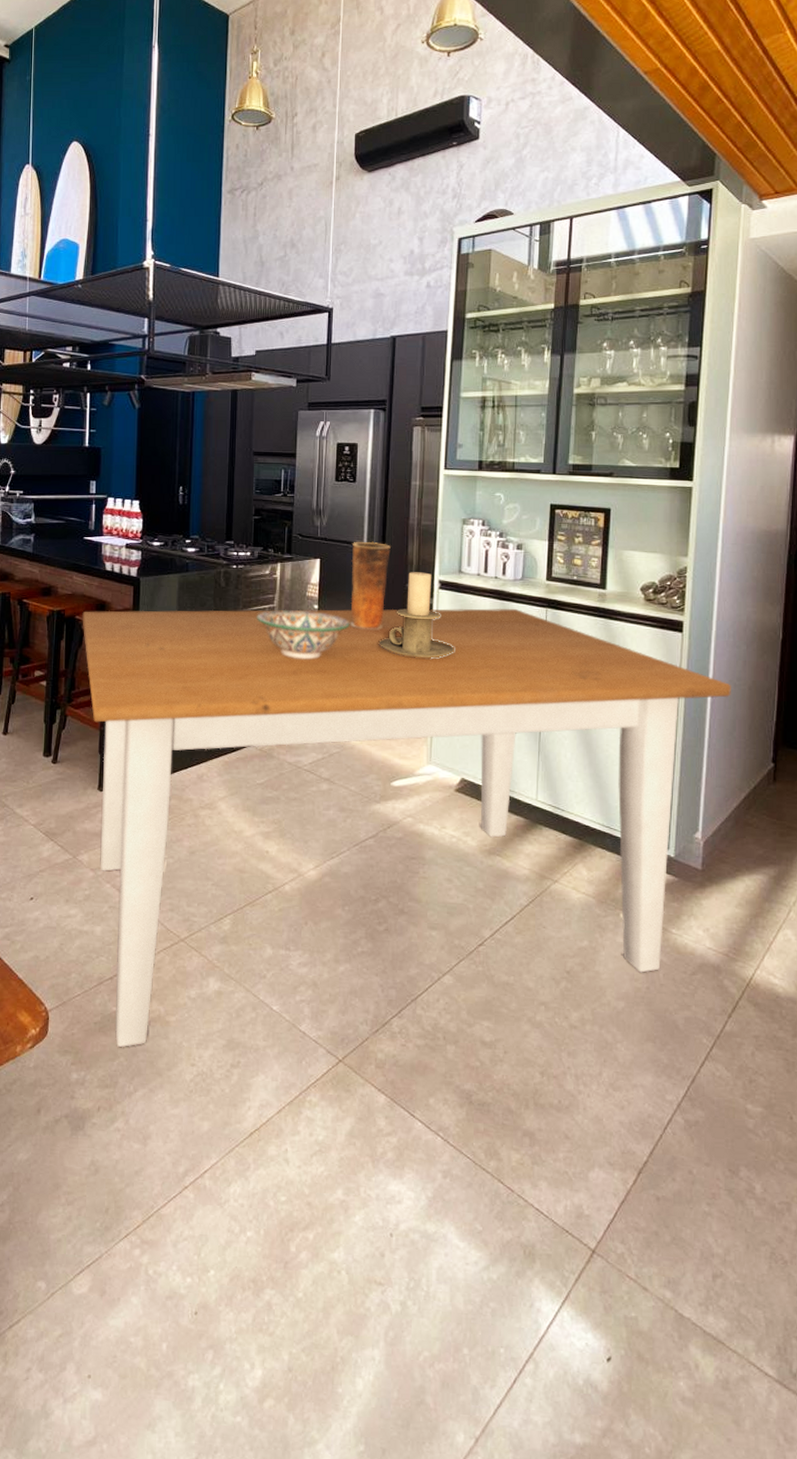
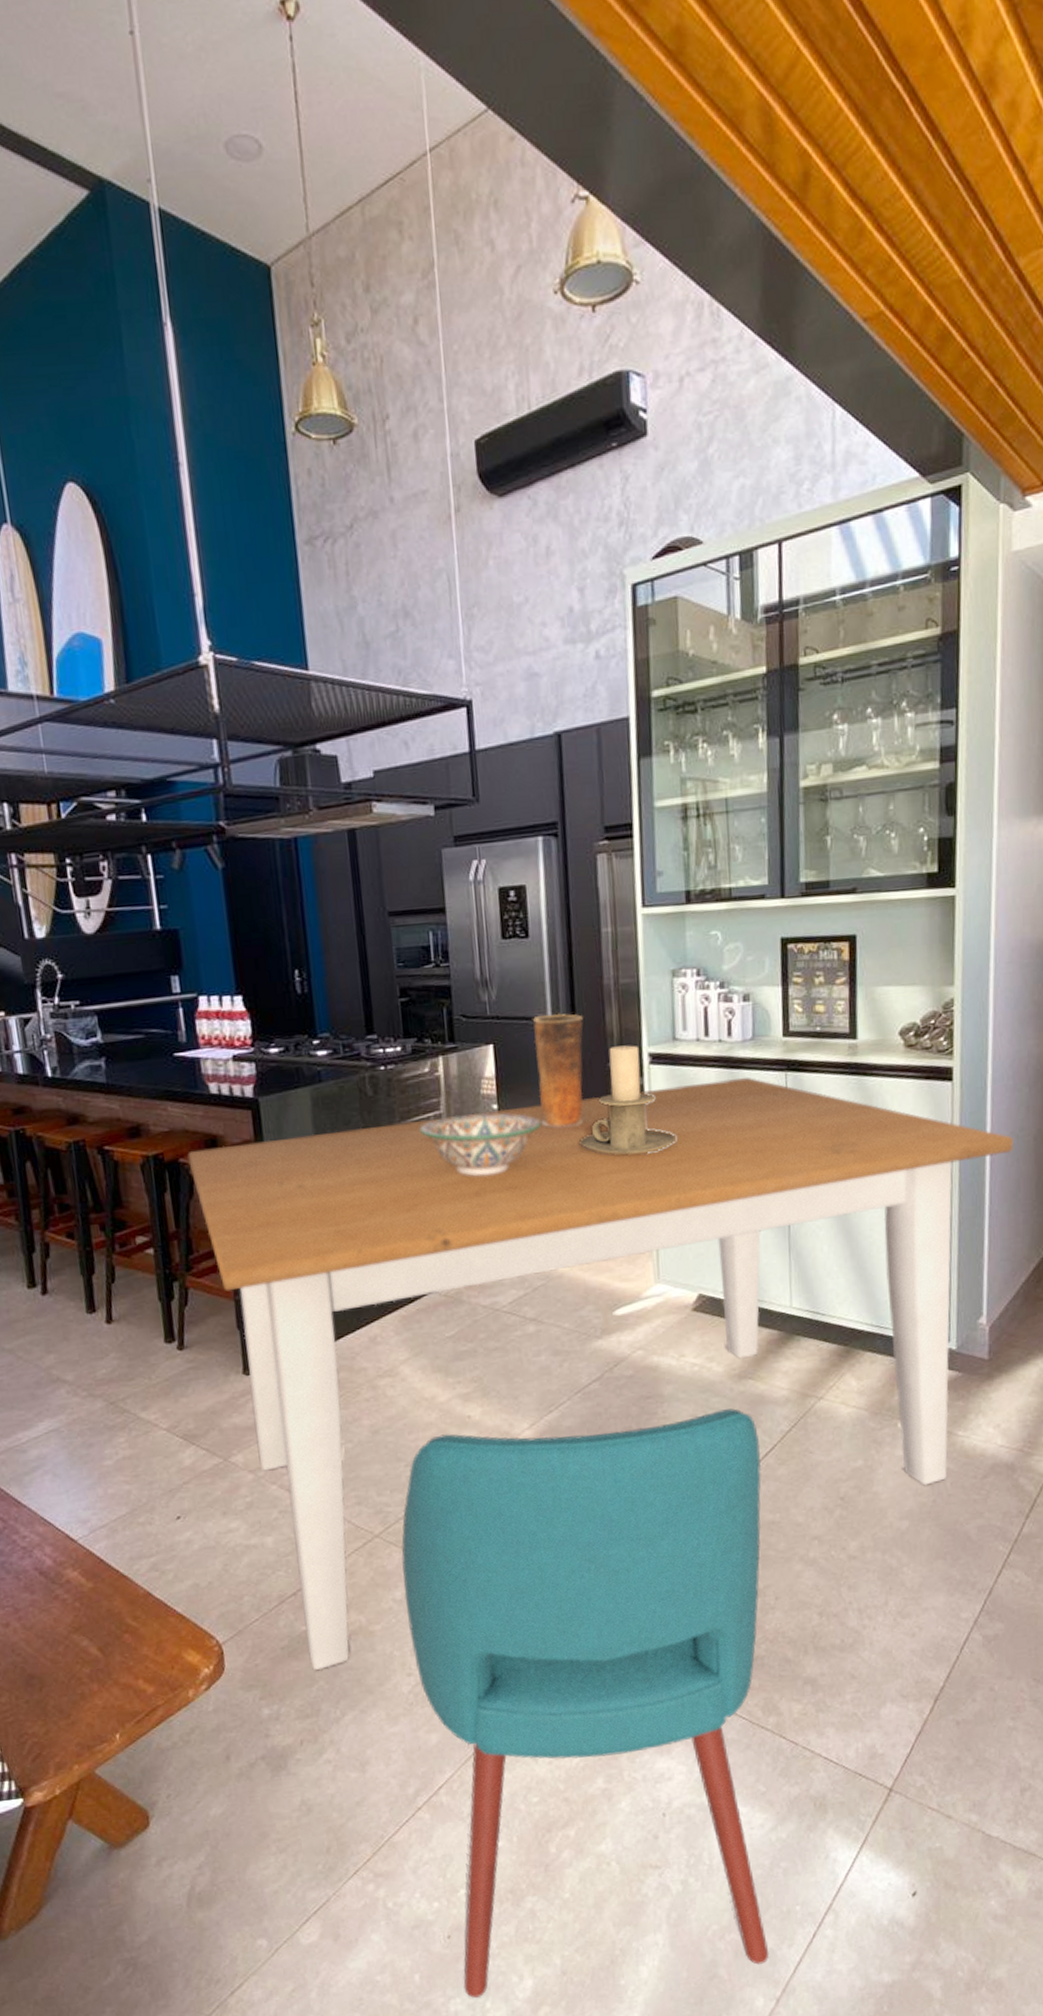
chair: none [197,863,502,1400] -> present [401,1408,770,1998]

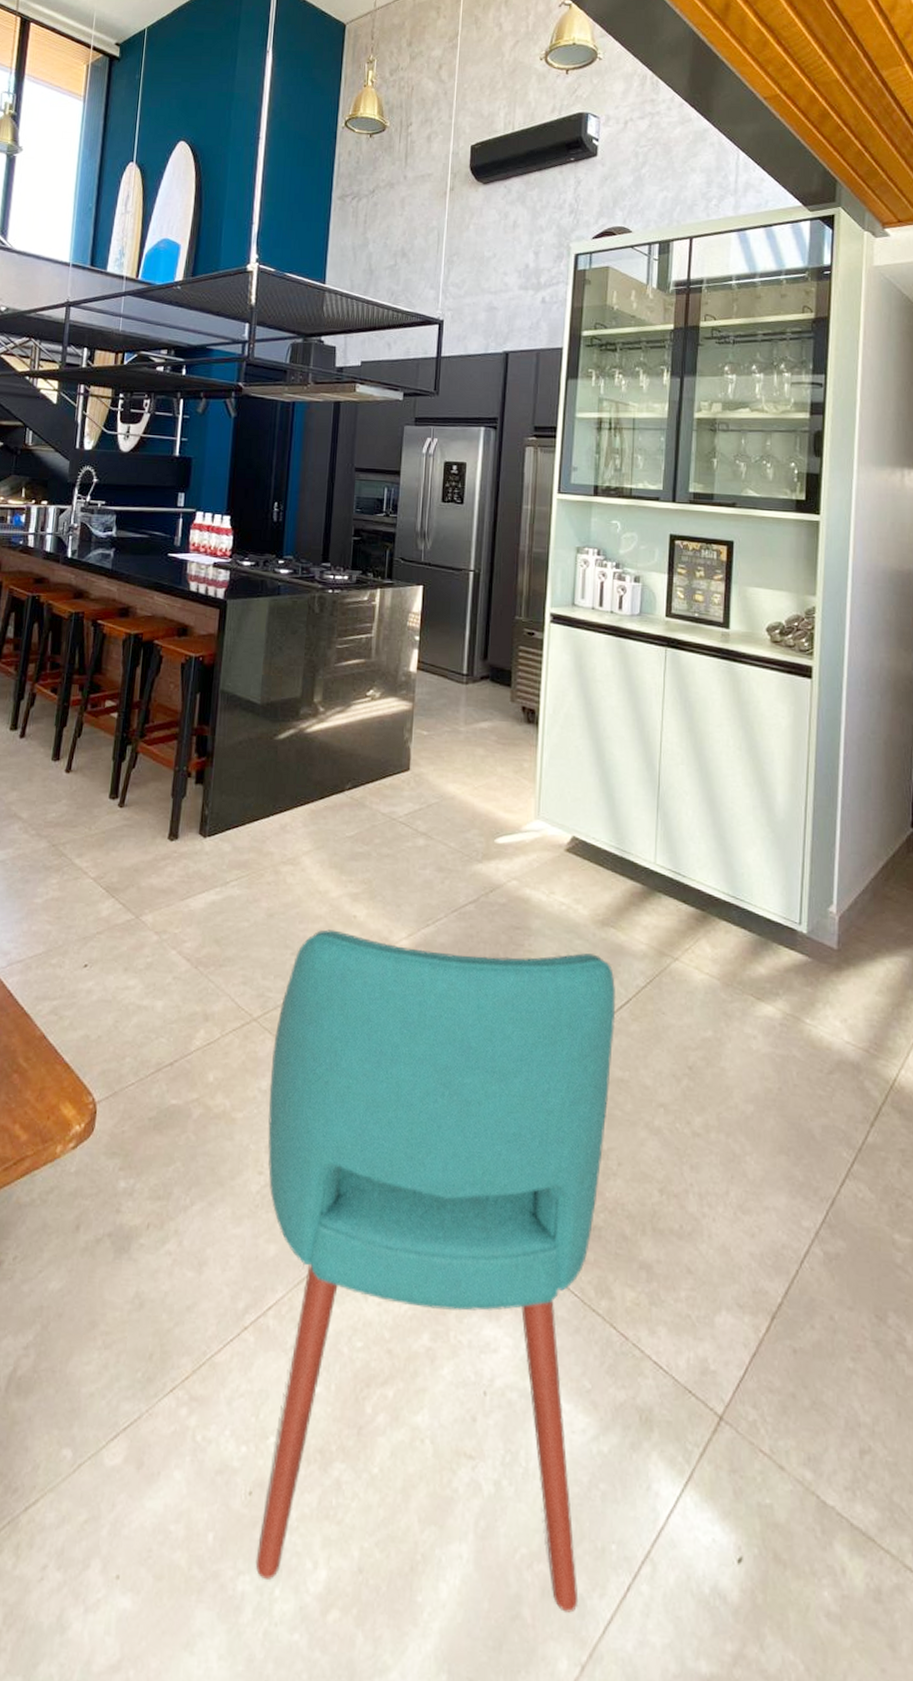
table: present [187,1077,1013,1671] -> none [161,635,865,1150]
decorative bowl: present [419,1113,541,1177] -> none [352,640,454,697]
vase: present [533,1013,584,1128] -> none [454,567,501,666]
candle holder: present [580,1045,677,1156] -> none [484,603,567,700]

